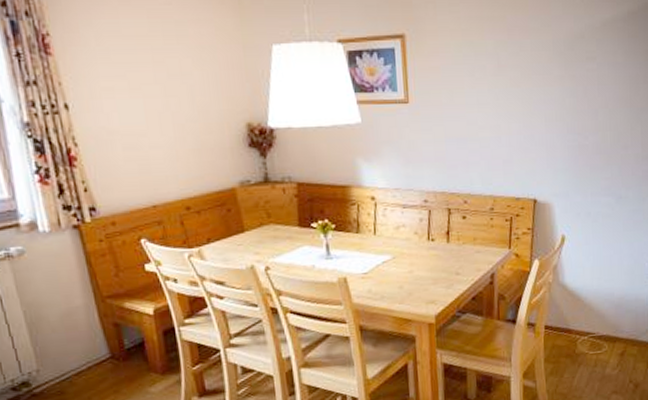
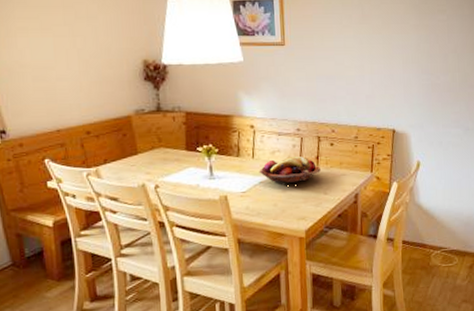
fruit basket: none [381,231,452,264] -> present [259,156,321,184]

